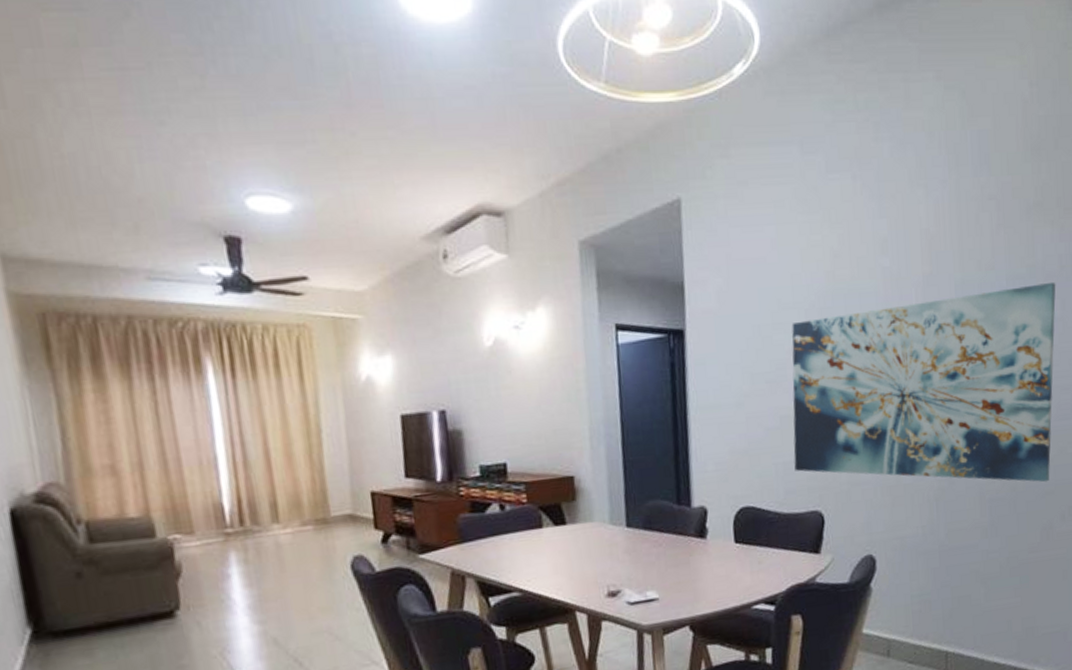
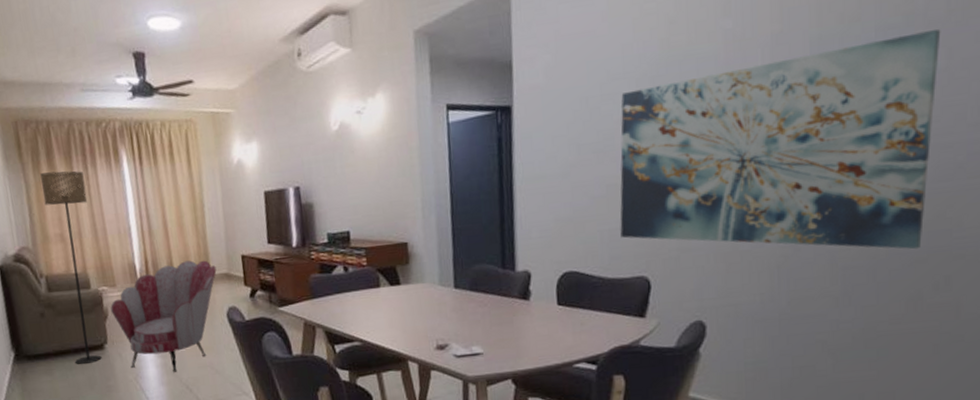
floor lamp: none [81,382,171,640] -> present [40,171,102,364]
armchair: none [185,498,338,642] -> present [110,260,217,372]

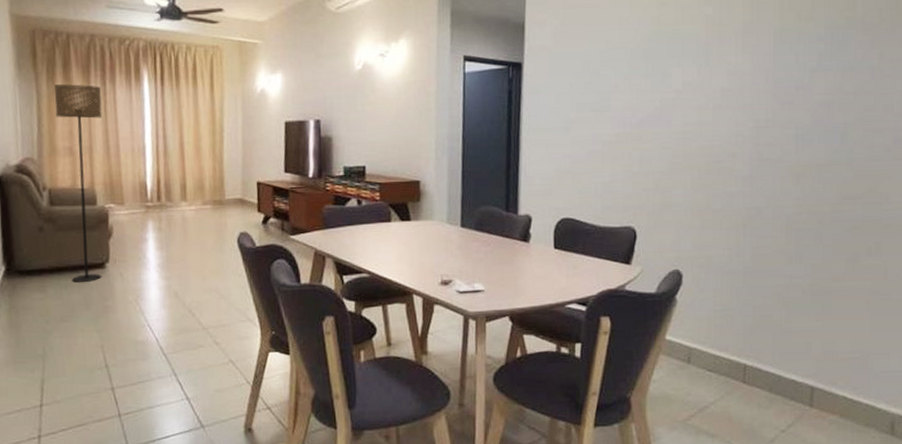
armchair: present [110,260,217,372] -> none [115,183,231,295]
wall art: present [620,28,941,250] -> none [612,33,875,218]

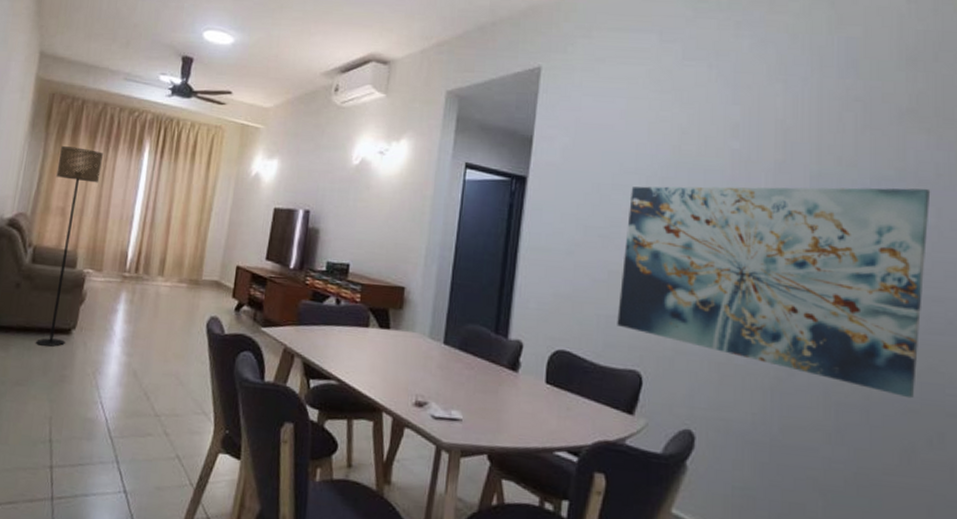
wall art: none [612,33,875,218] -> present [617,186,931,399]

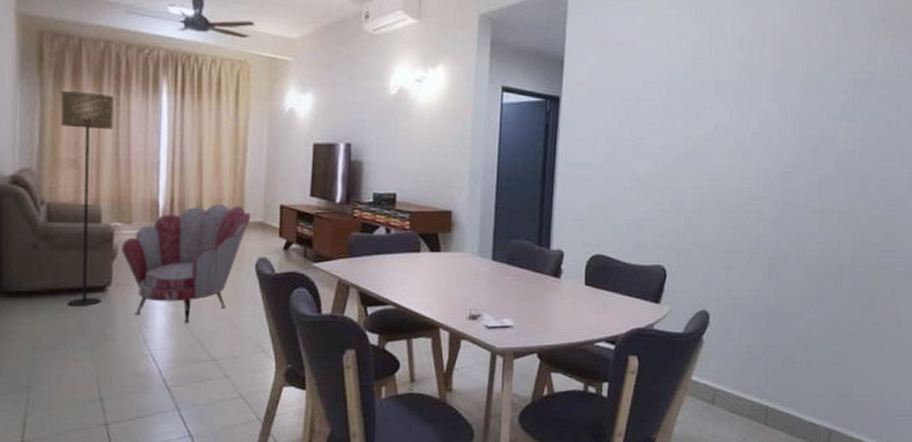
armchair: none [88,260,208,375] -> present [120,204,251,323]
wall art: present [617,186,931,399] -> none [644,87,893,264]

